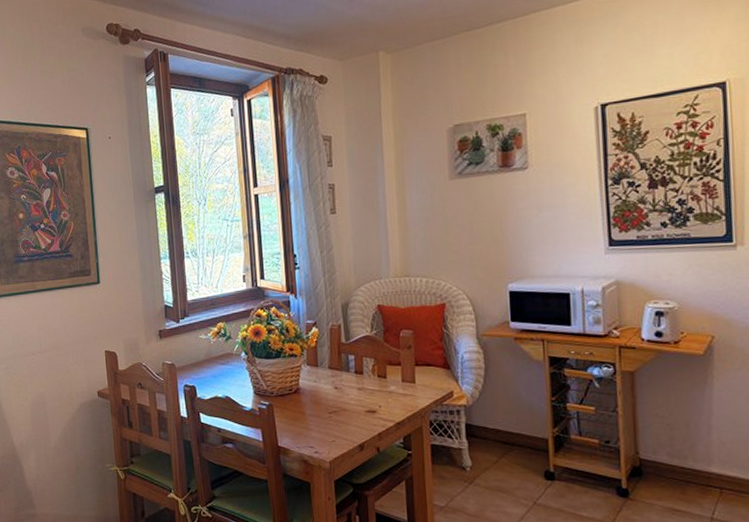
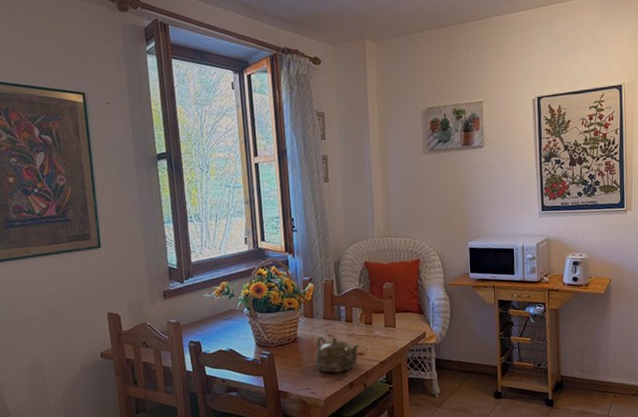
teapot: none [319,389,371,432] -> present [315,337,359,373]

